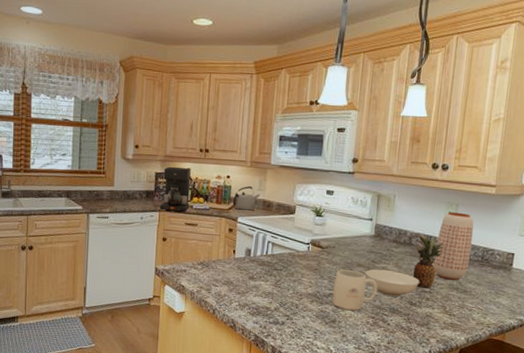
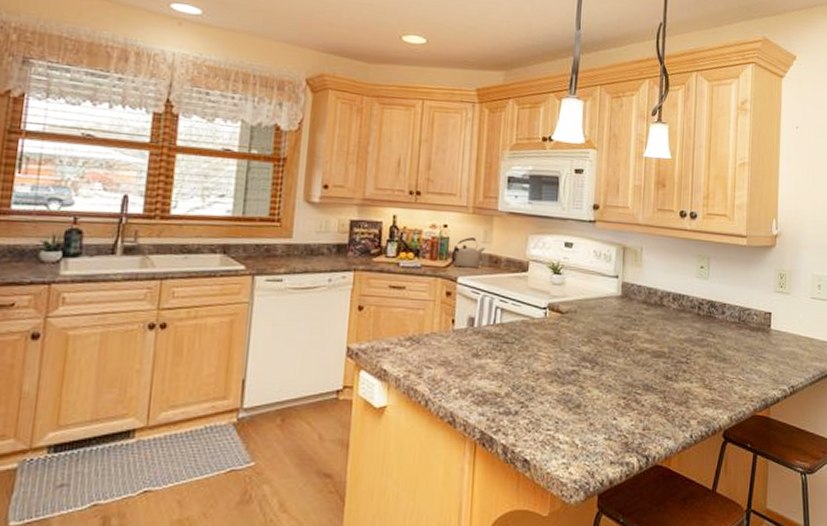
coffee maker: present [159,166,191,212] -> none [354,212,398,271]
mug: present [332,269,377,311] -> none [575,339,628,391]
bowl: present [365,269,420,297] -> none [613,337,675,370]
fruit: present [413,234,448,288] -> none [666,293,702,358]
vase: present [433,211,474,280] -> none [687,266,728,347]

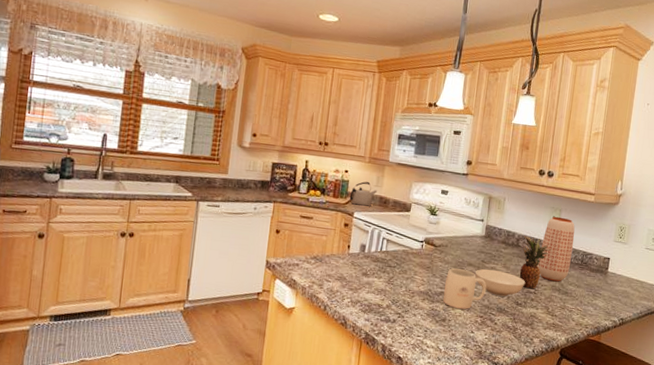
mug: none [575,339,628,391] -> present [443,268,486,310]
bowl: none [613,337,675,370] -> present [475,268,526,297]
fruit: none [666,293,702,358] -> present [519,236,552,289]
vase: none [687,266,728,347] -> present [537,216,575,282]

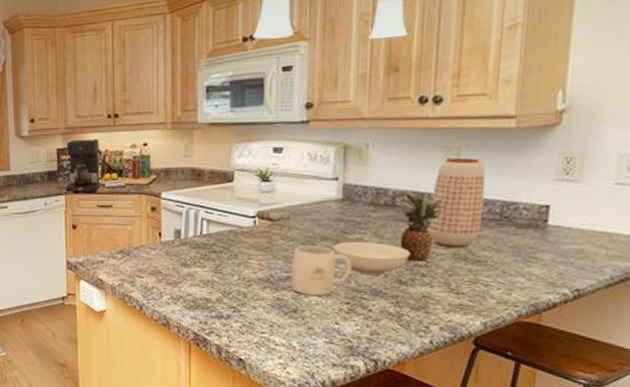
coffee maker: none [274,157,309,204] -> present [65,138,101,193]
kettle: present [349,181,377,207] -> none [153,153,186,183]

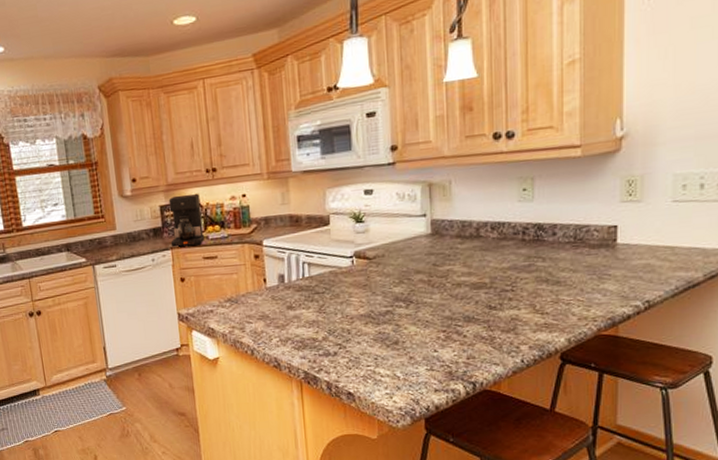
mug: present [290,246,351,297] -> none [389,279,444,327]
bowl: present [334,241,411,274] -> none [427,272,498,303]
fruit: present [400,191,449,261] -> none [485,221,528,287]
vase: present [428,157,486,248] -> none [511,187,559,272]

